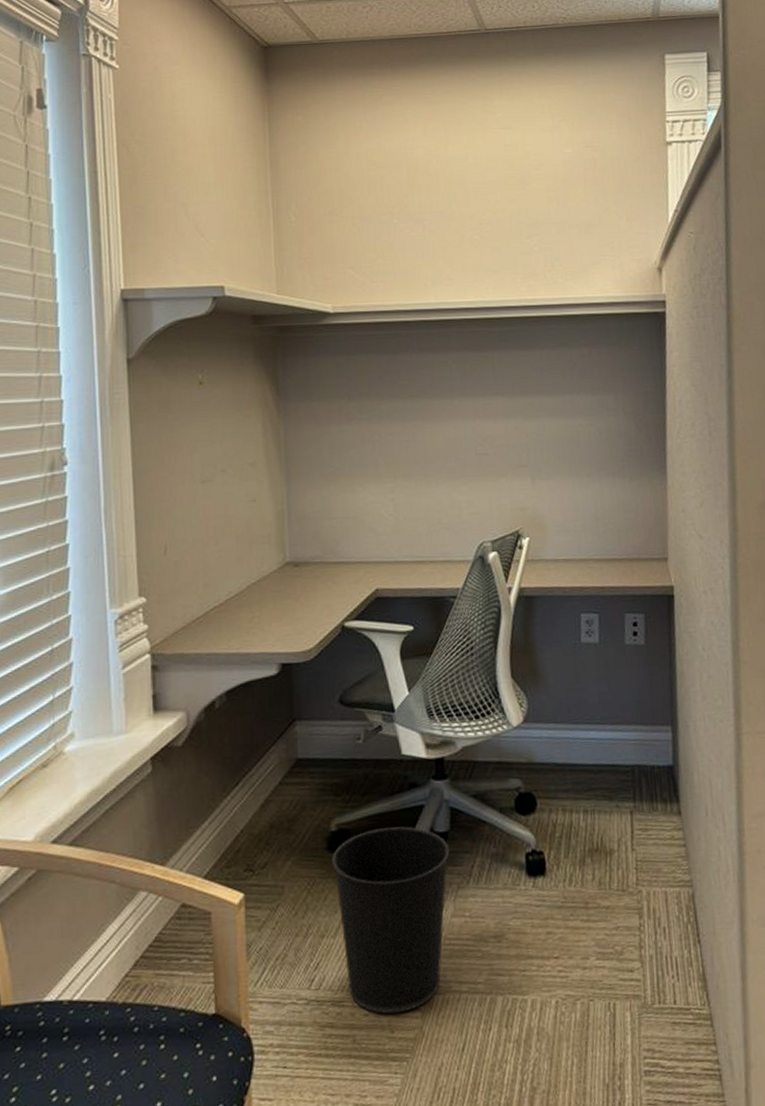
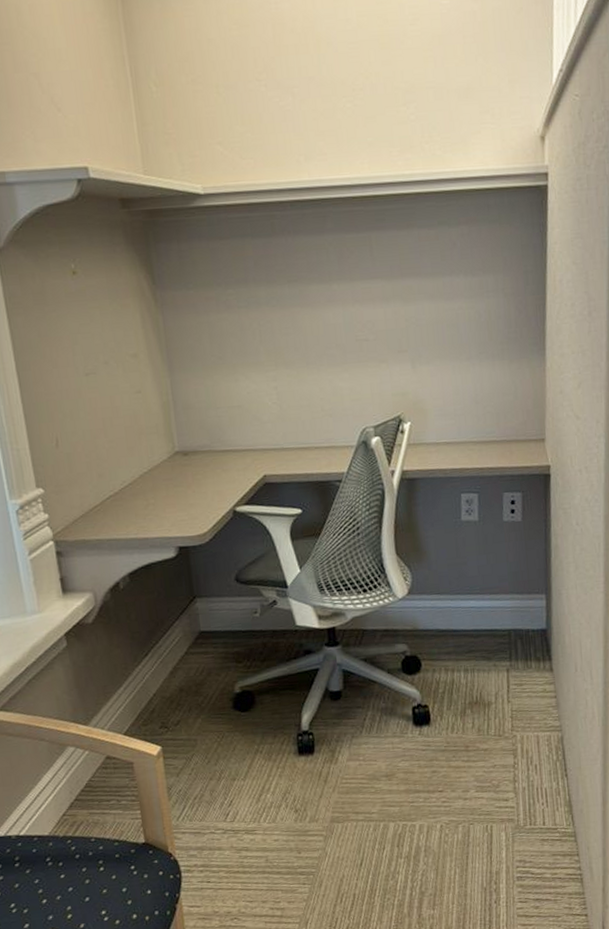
wastebasket: present [332,826,450,1014] -> none [237,687,344,839]

